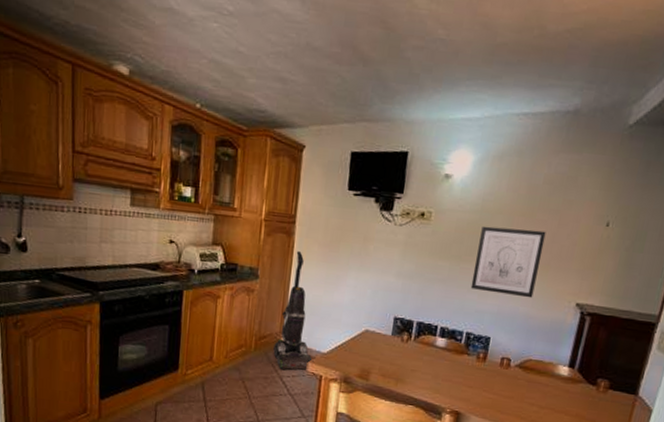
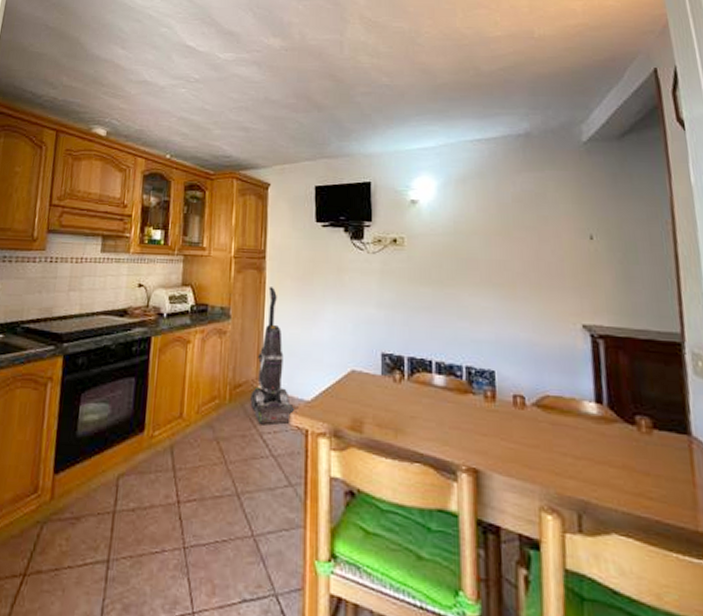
wall art: present [470,226,546,299] -> none [459,248,532,323]

